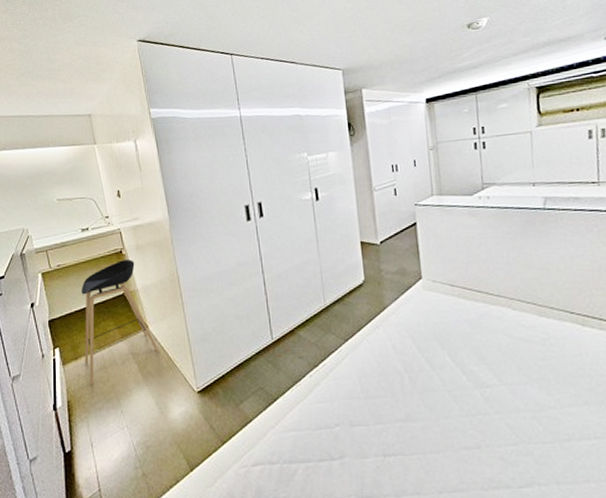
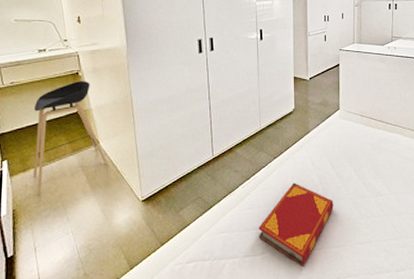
hardback book: none [333,370,426,476] -> present [258,182,334,267]

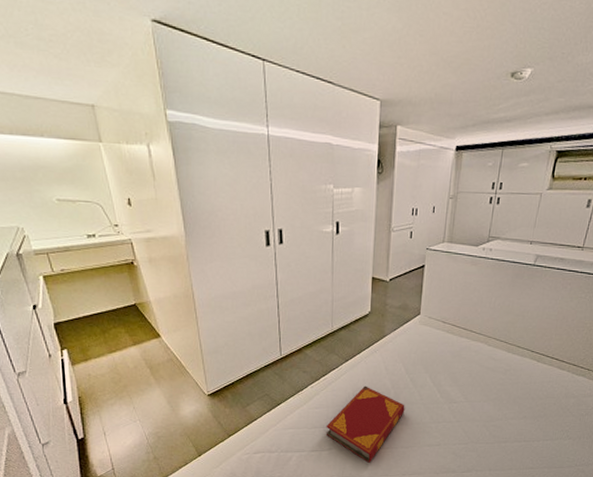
stool: present [34,81,107,194] -> none [88,271,171,384]

